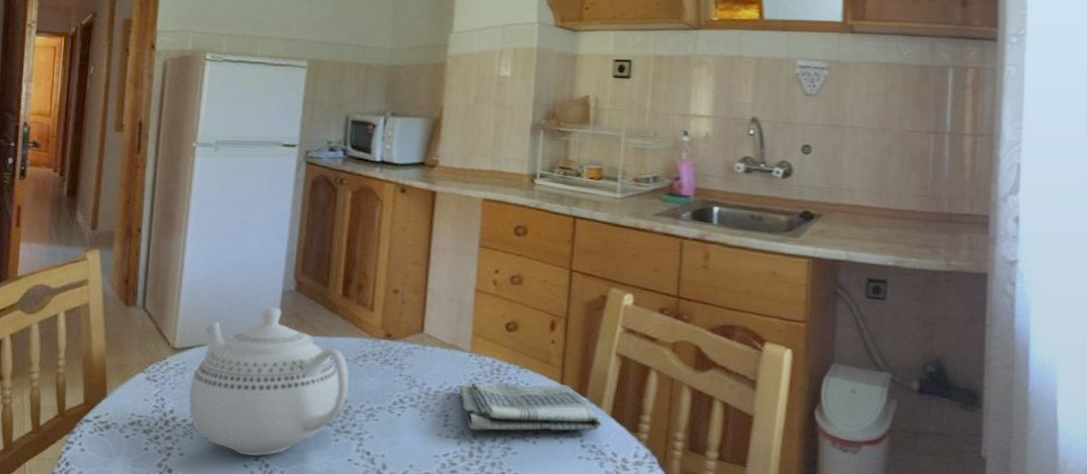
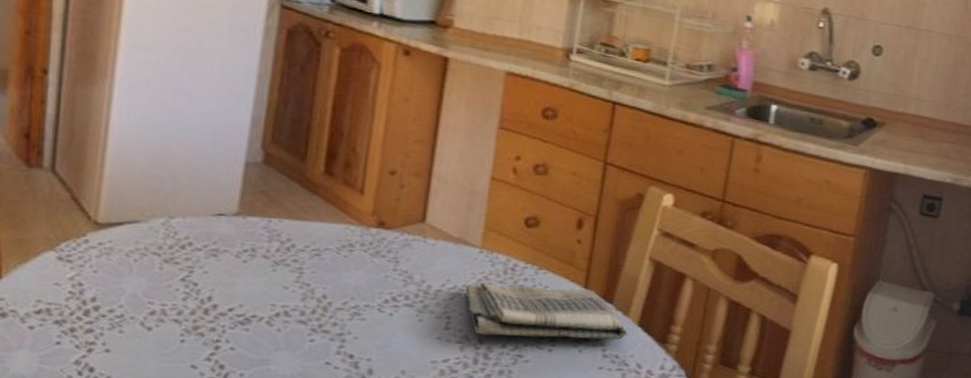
teapot: present [188,307,349,456] -> none [116,181,330,356]

